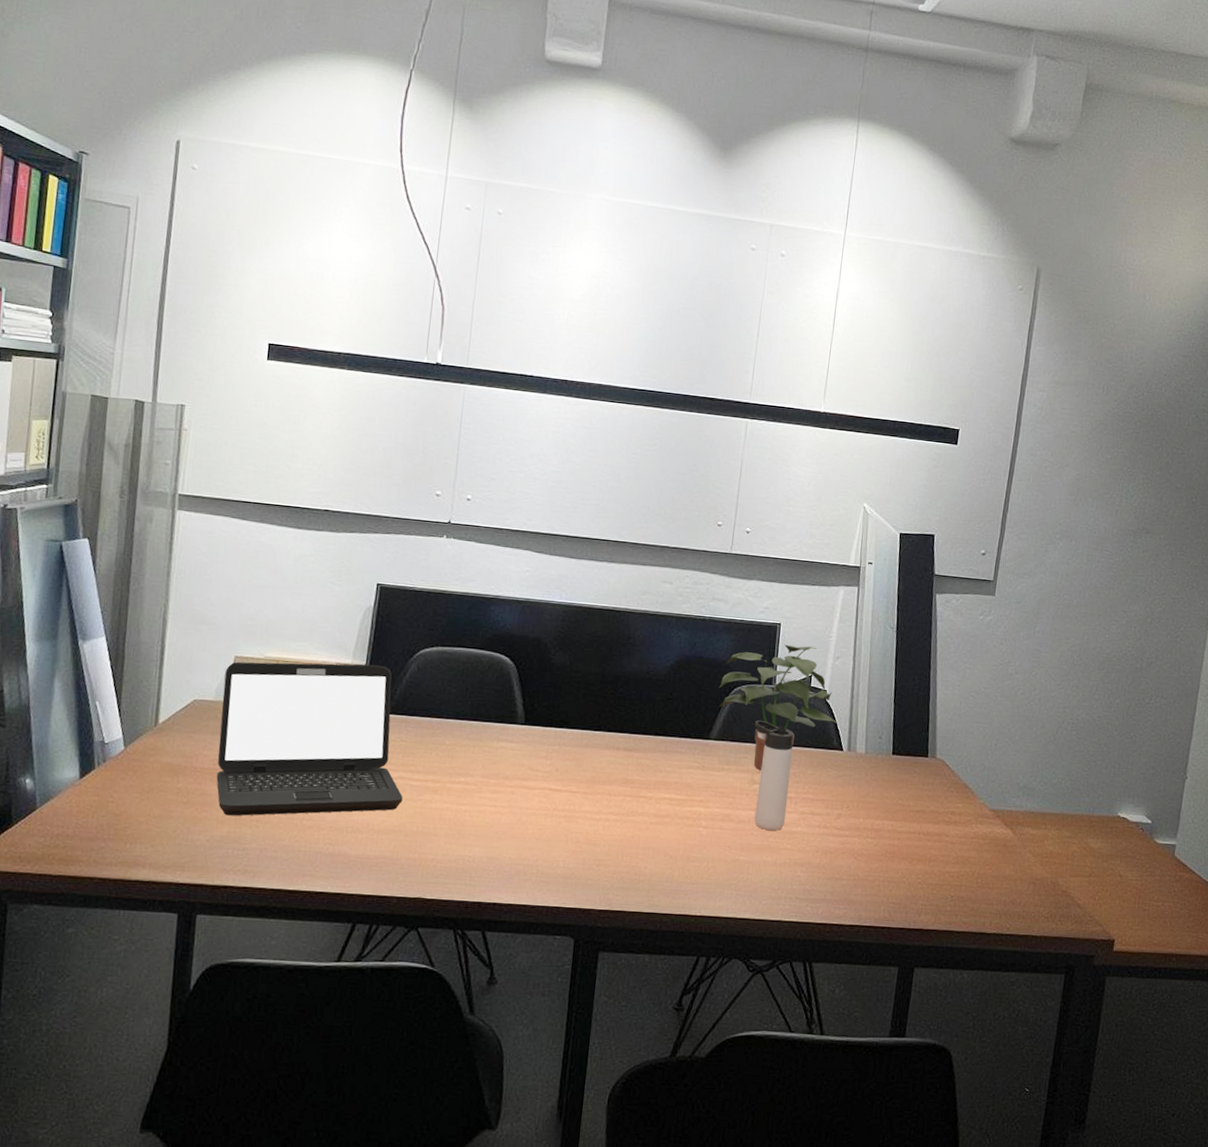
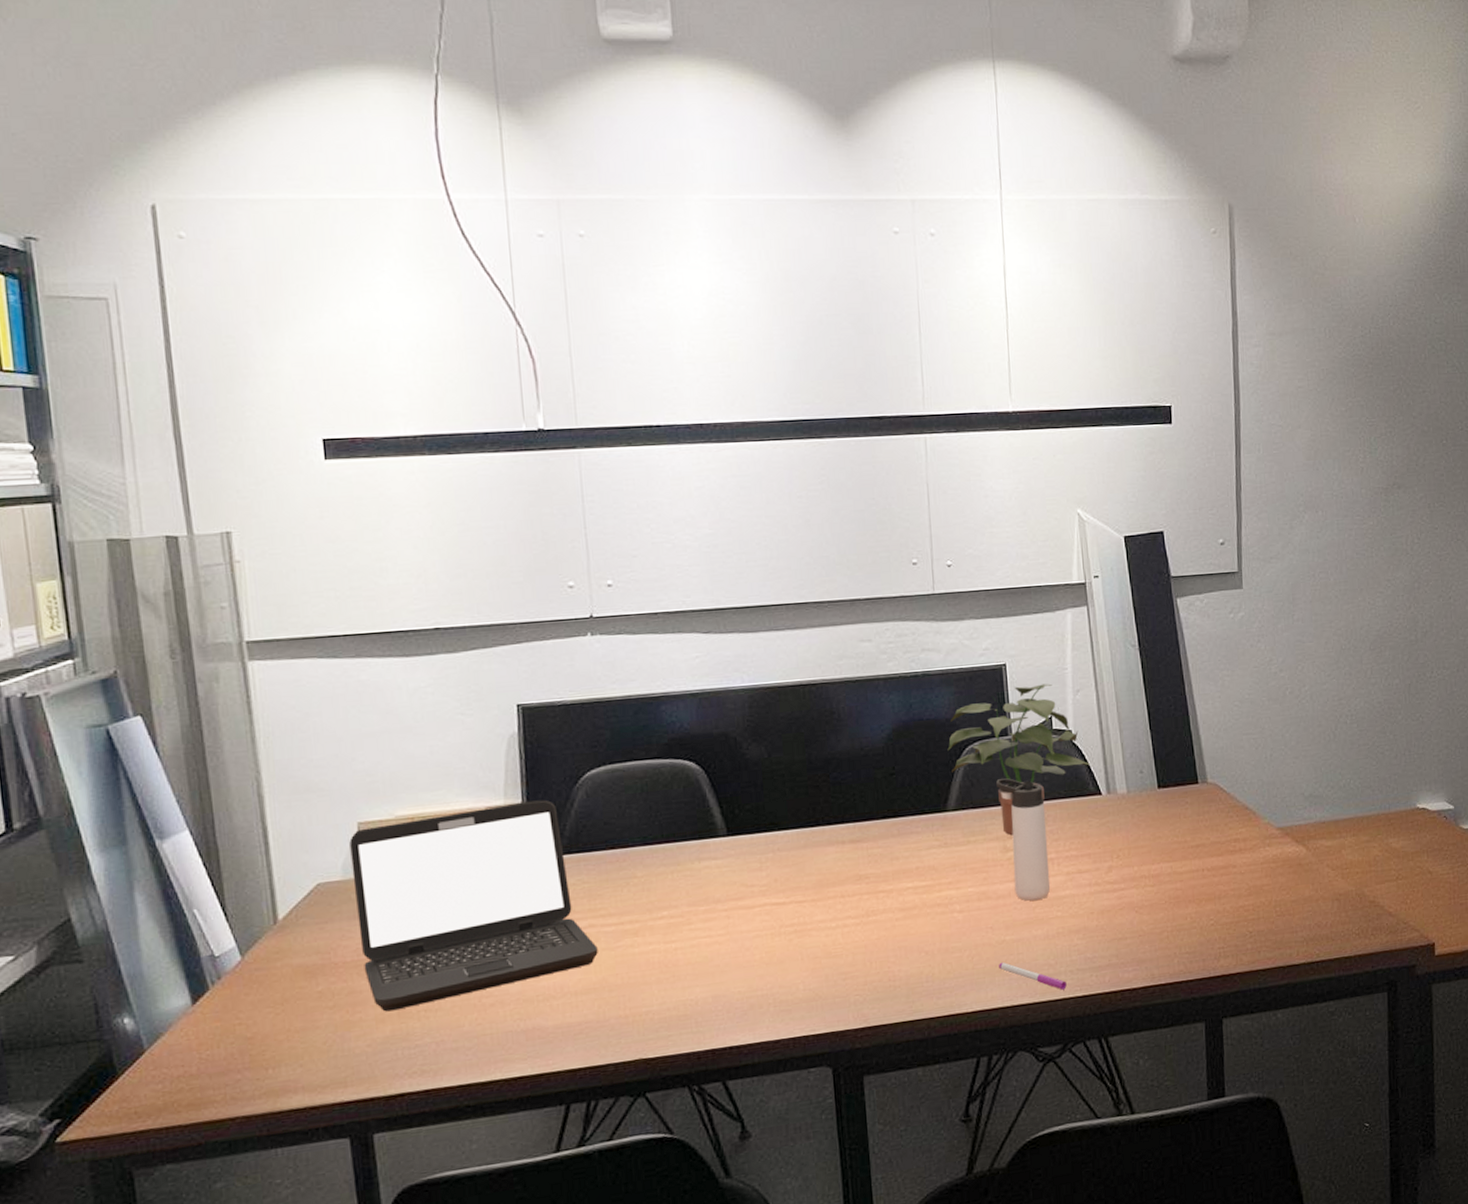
pen: none [729,878,785,913] -> present [999,962,1067,990]

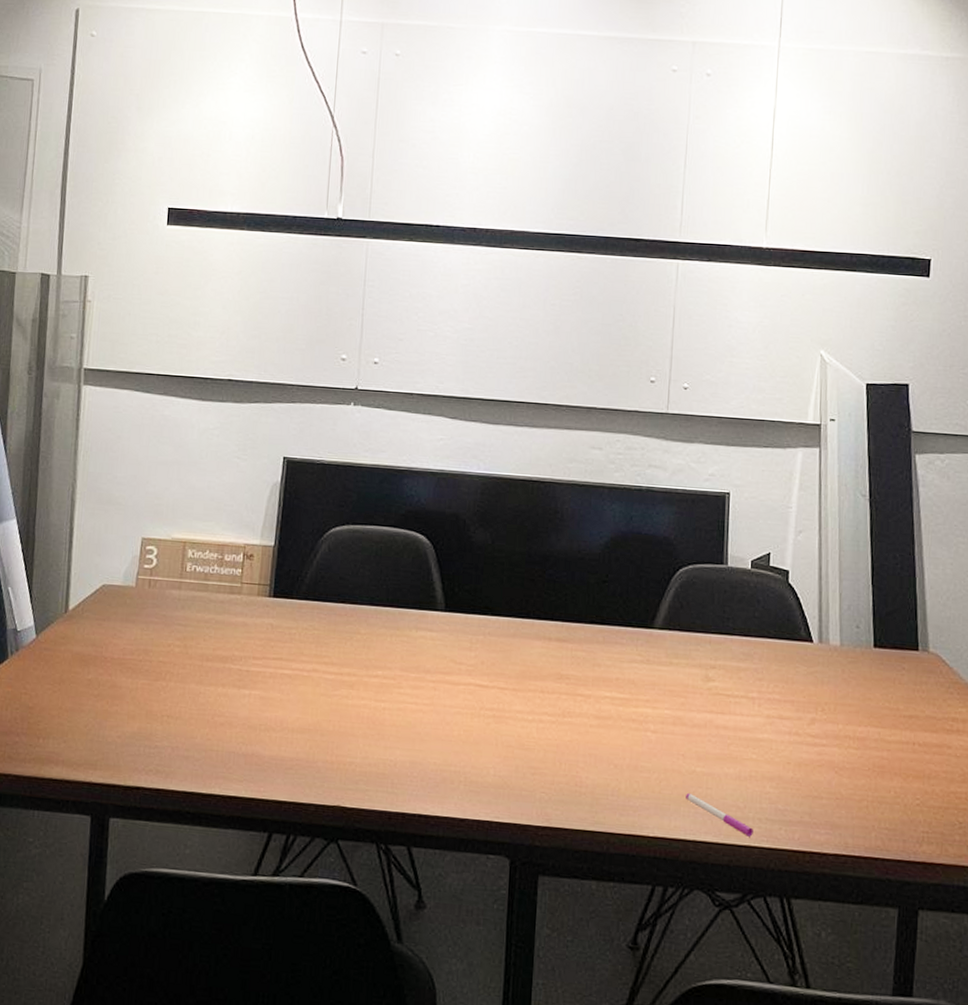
laptop: present [349,799,598,1012] -> none [126,543,317,711]
potted plant: present [947,683,1091,836] -> none [661,517,805,666]
thermos bottle: present [996,778,1051,901] -> none [706,606,753,738]

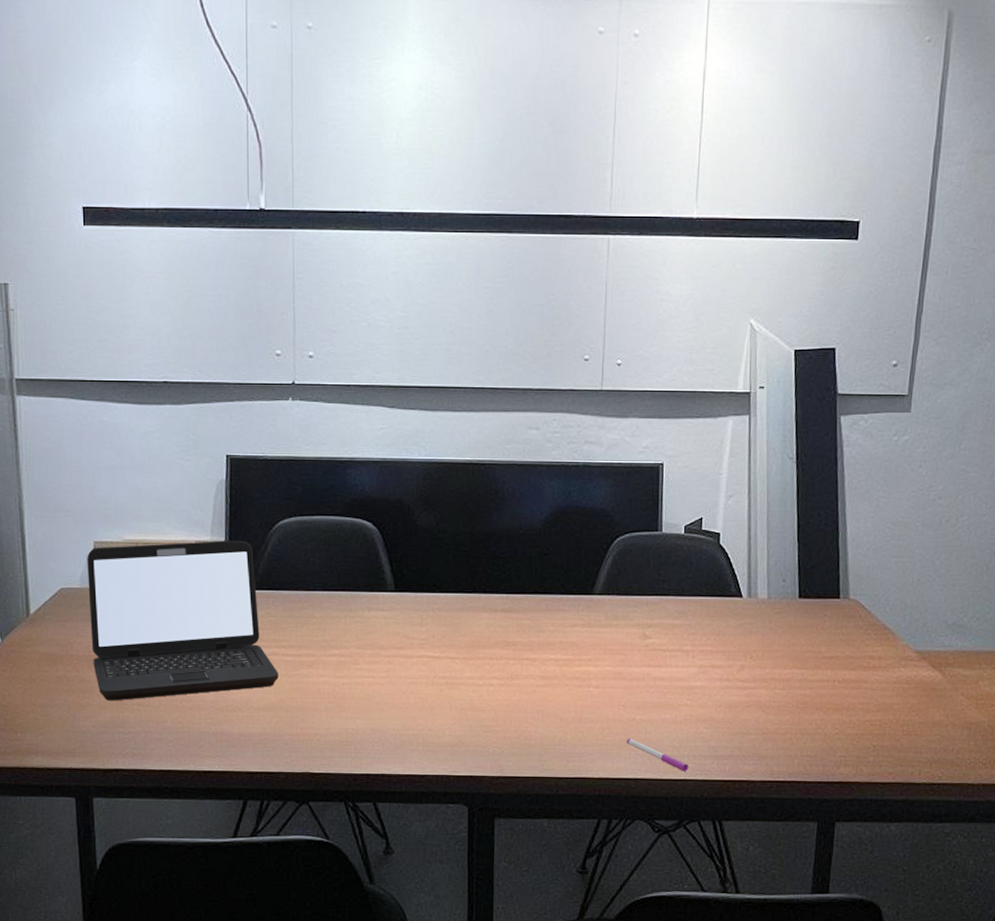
laptop: none [126,543,317,711] -> present [87,540,279,701]

